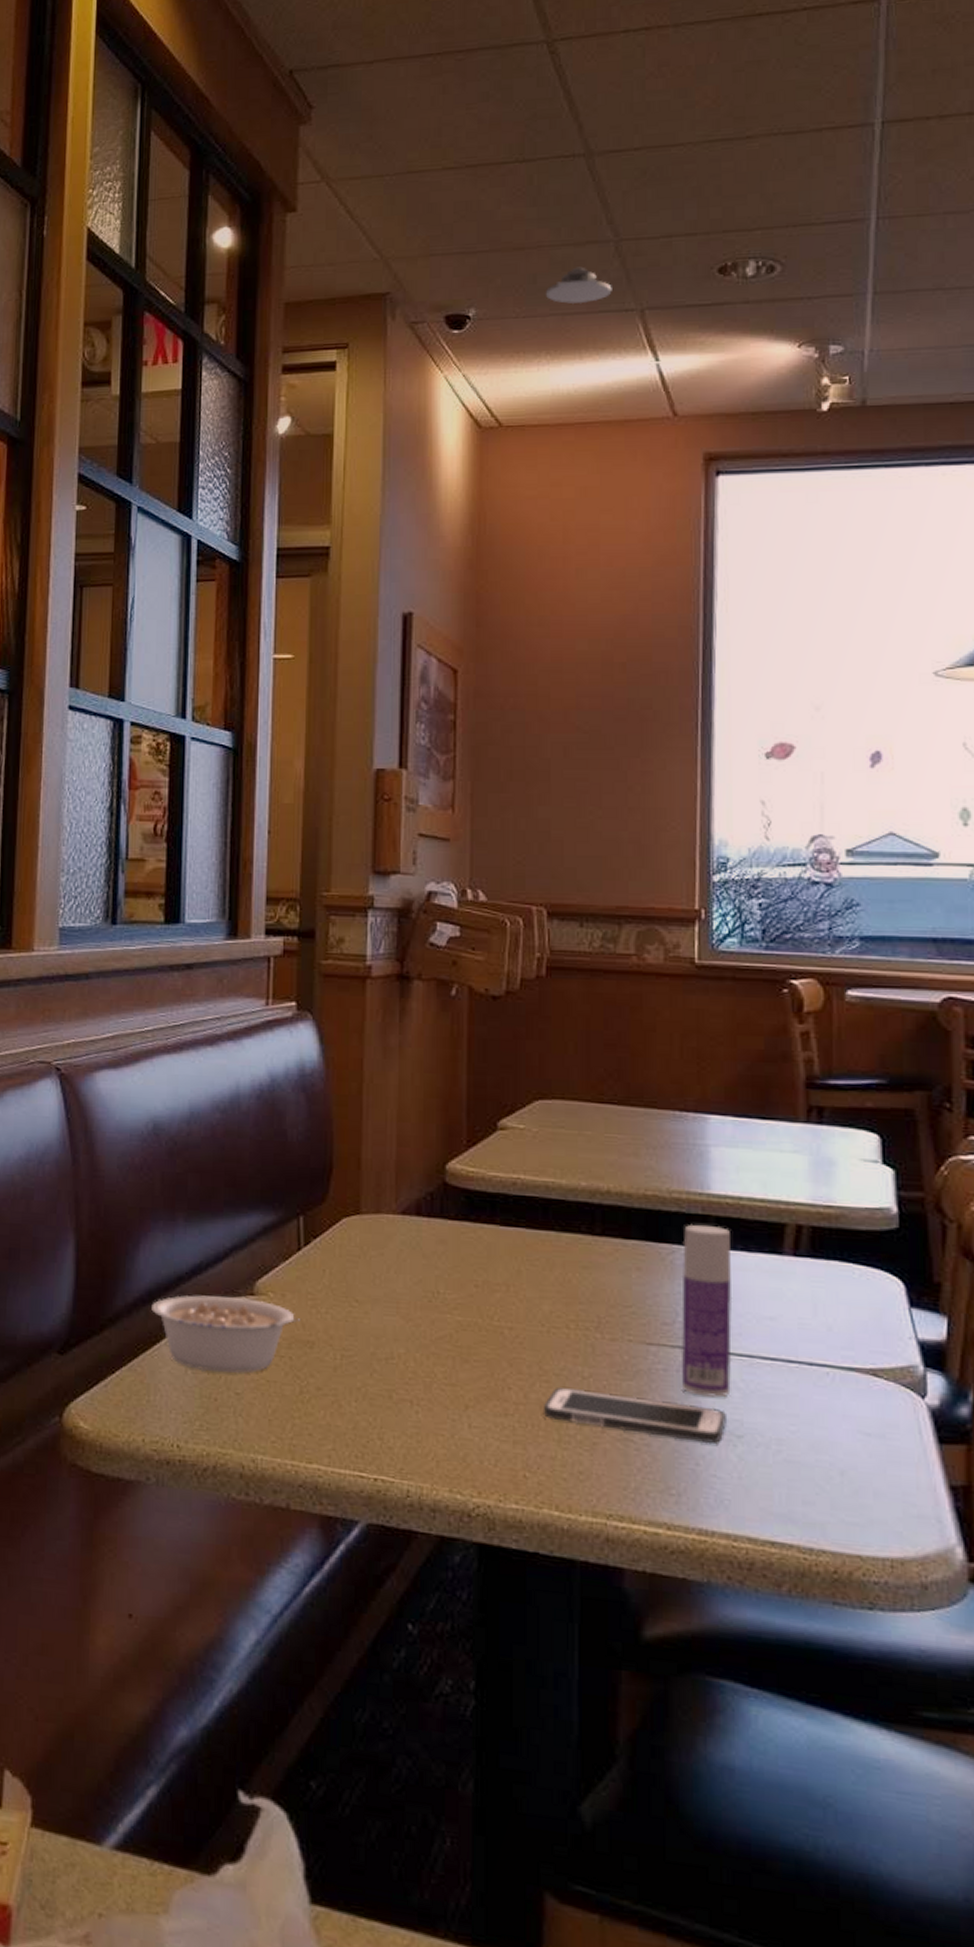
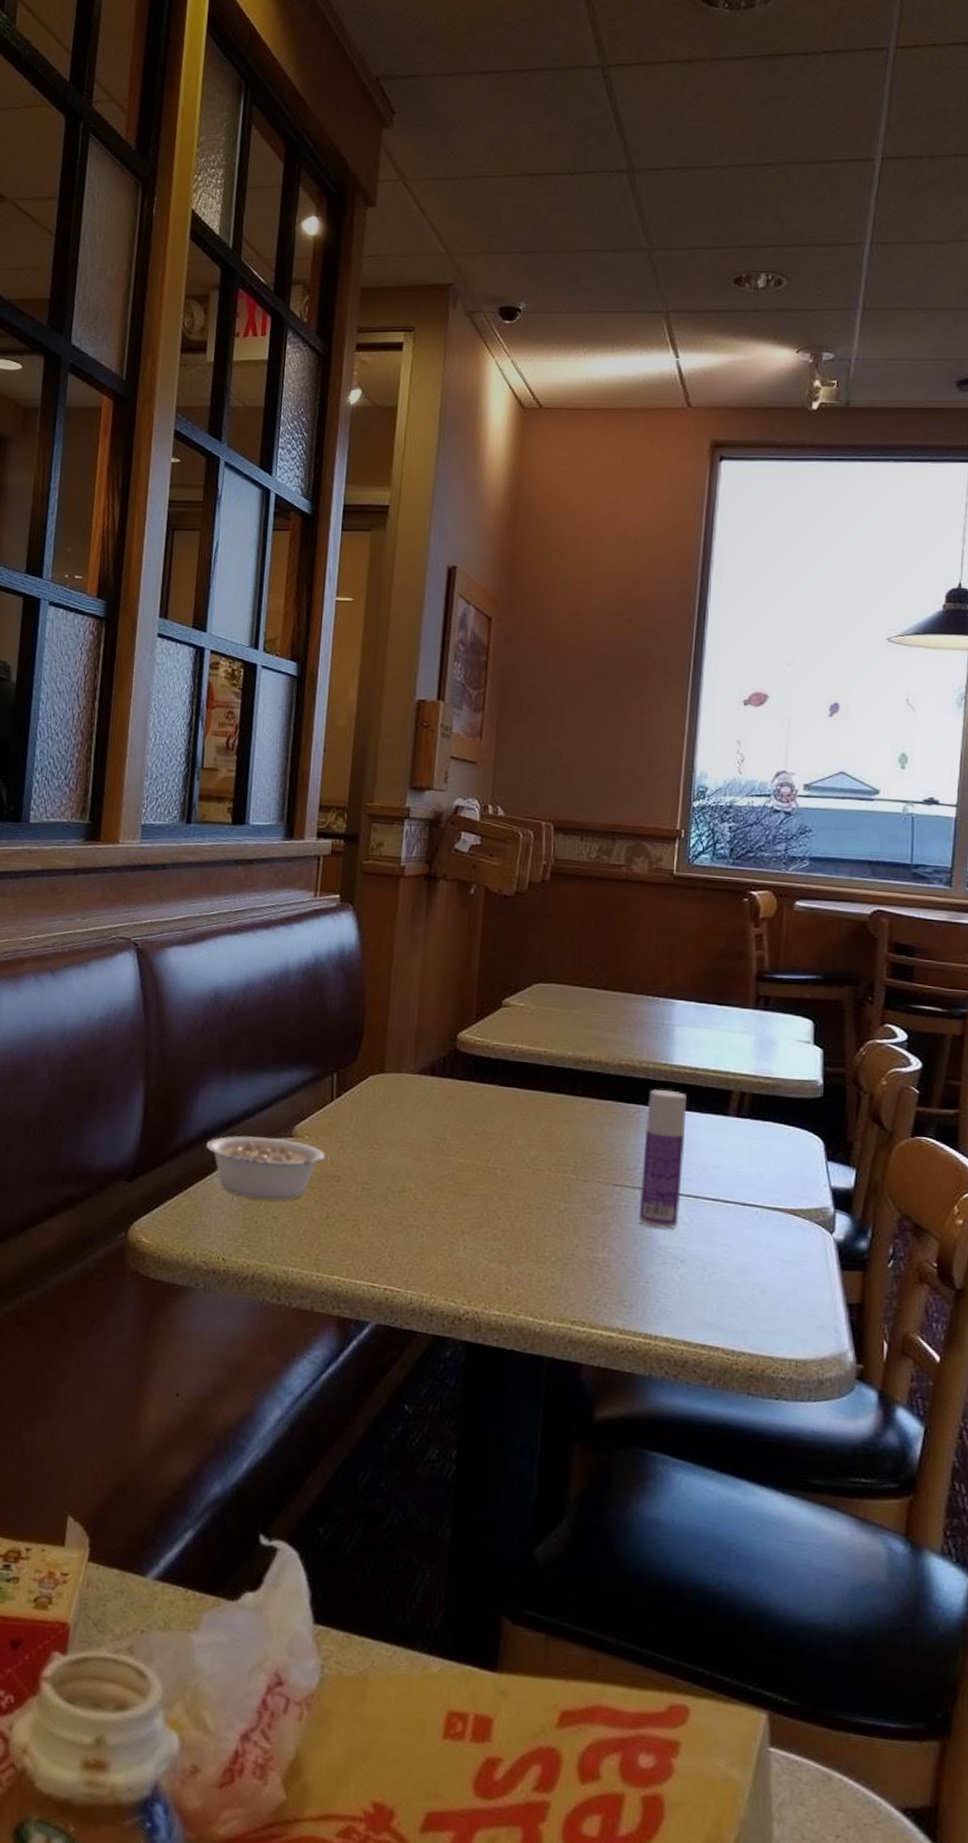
cell phone: present [543,1386,726,1444] -> none [525,1218,673,1267]
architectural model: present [545,266,612,305] -> none [586,271,643,304]

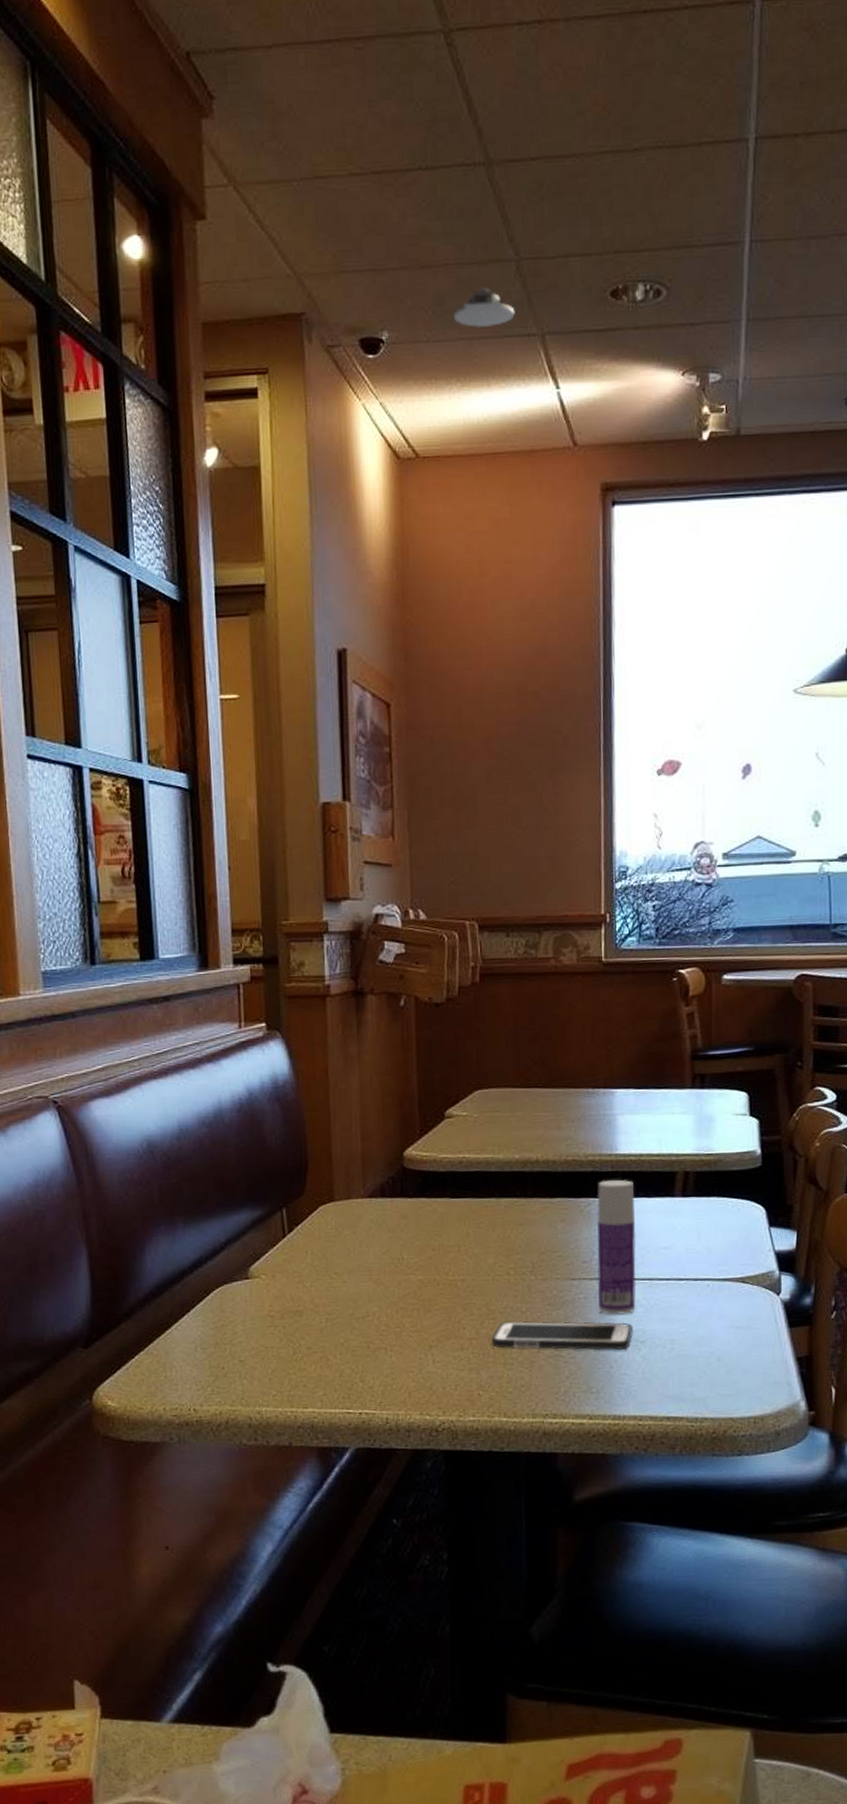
legume: present [206,1135,331,1201] -> none [161,1282,290,1347]
cell phone: none [525,1218,673,1267] -> present [491,1321,633,1351]
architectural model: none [586,271,643,304] -> present [453,287,515,328]

